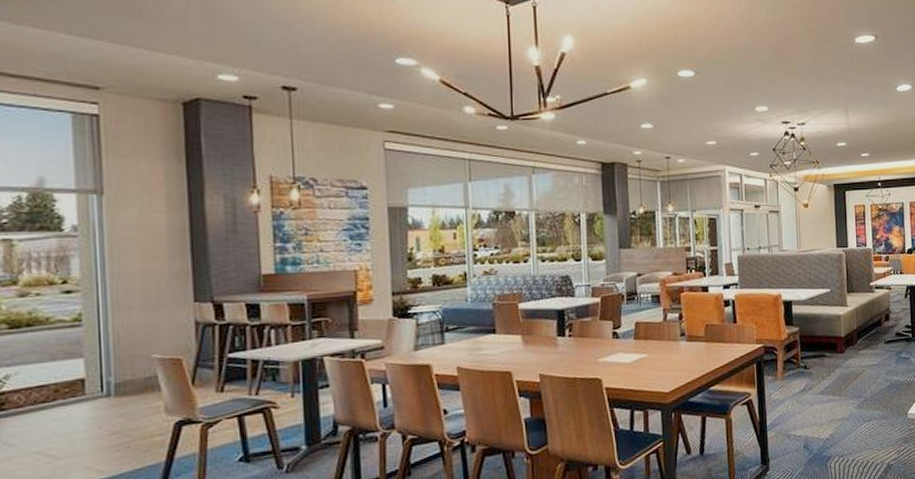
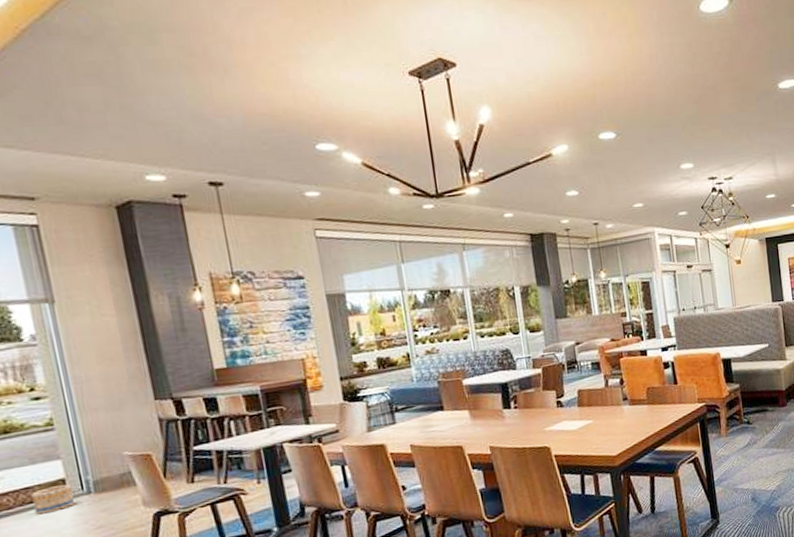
basket: none [46,385,92,416] -> present [31,484,76,515]

